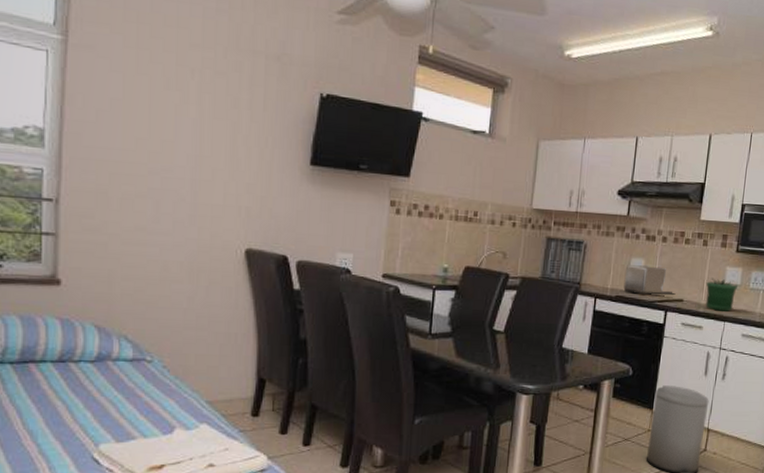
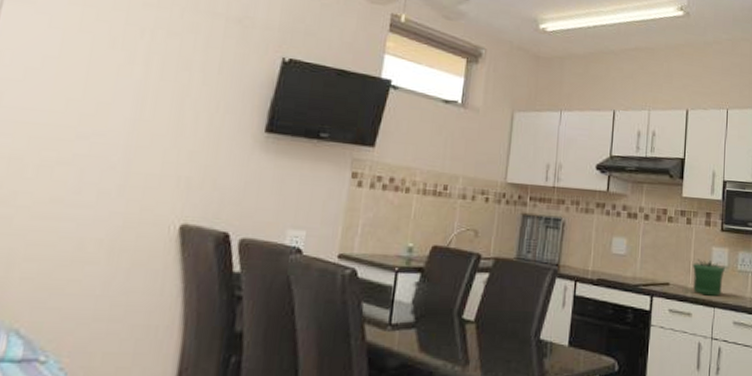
toaster: present [623,265,677,296] -> none [605,244,663,279]

